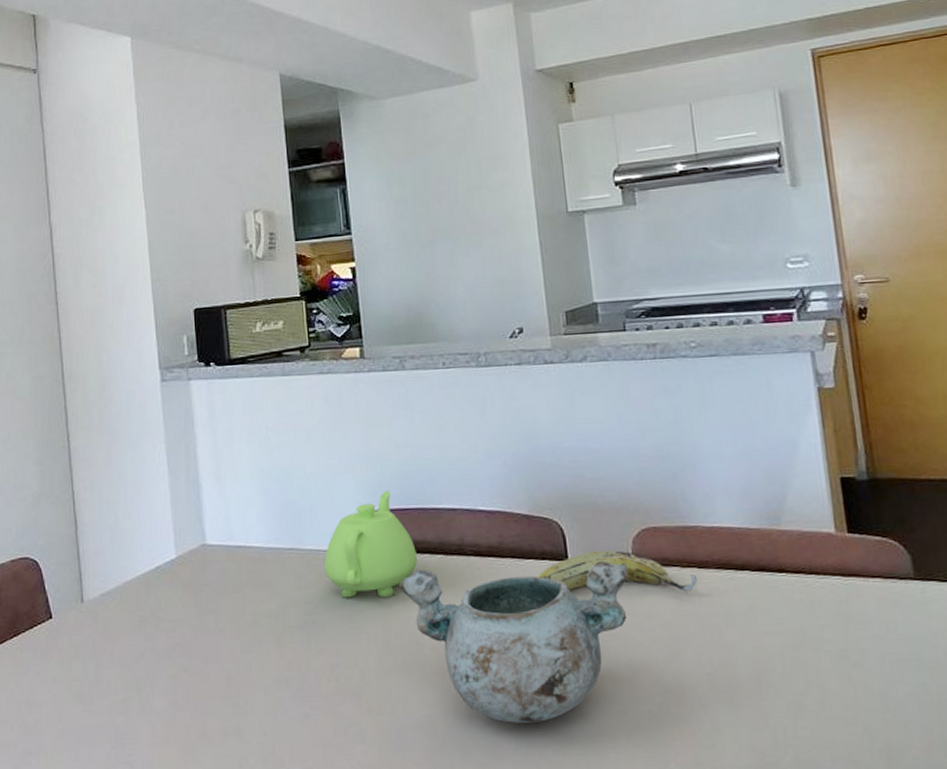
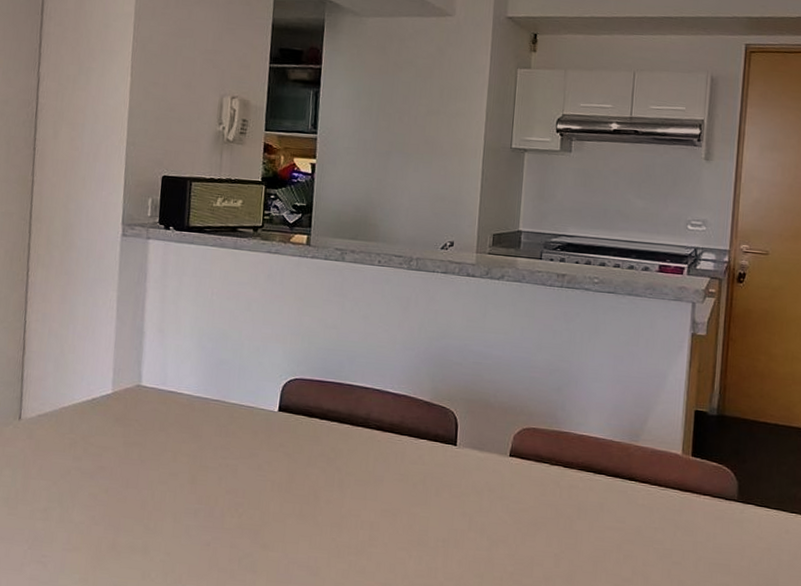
teapot: present [324,490,418,598] -> none [244,363,328,454]
decorative bowl: present [399,560,628,723] -> none [307,435,505,575]
fruit: present [538,550,698,592] -> none [429,440,562,485]

